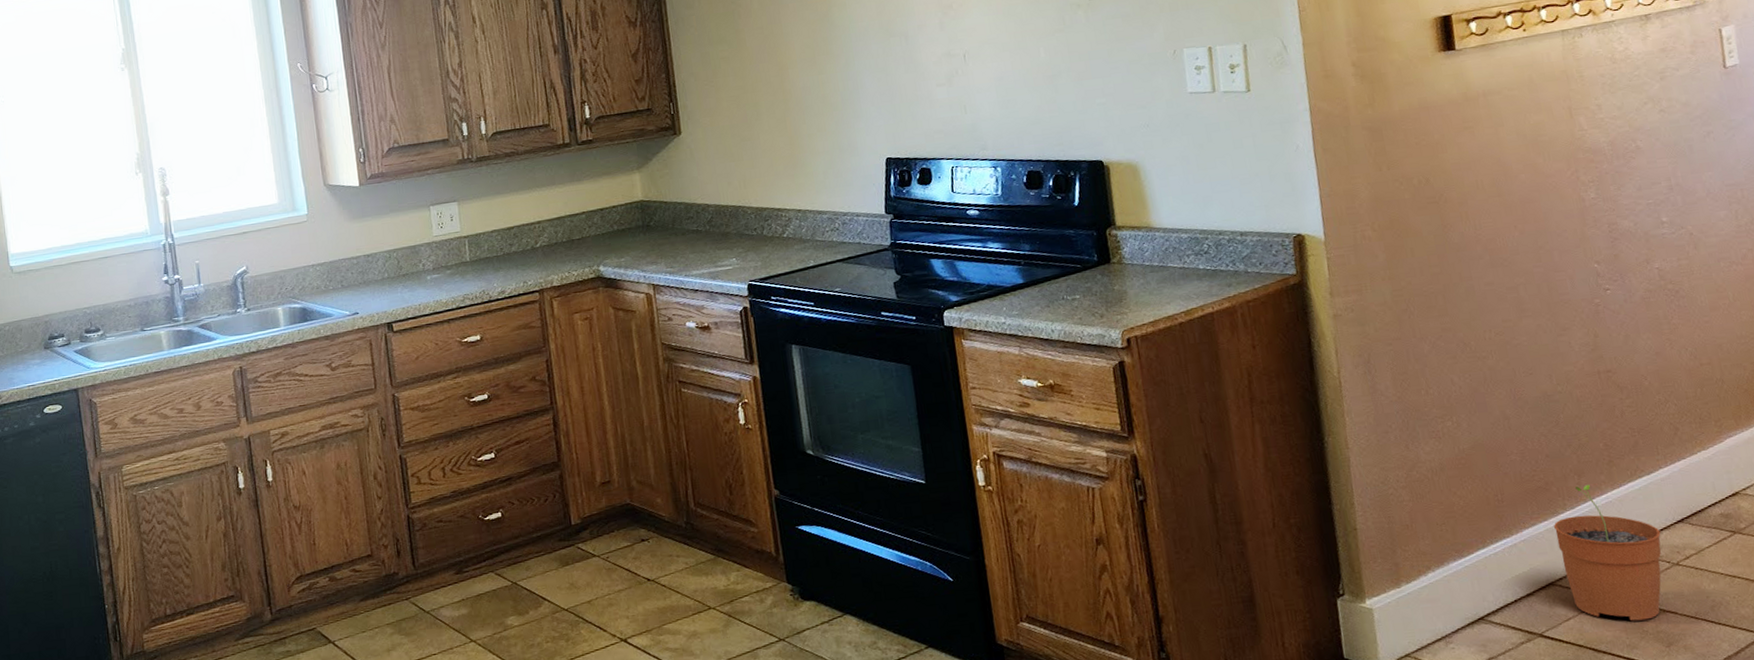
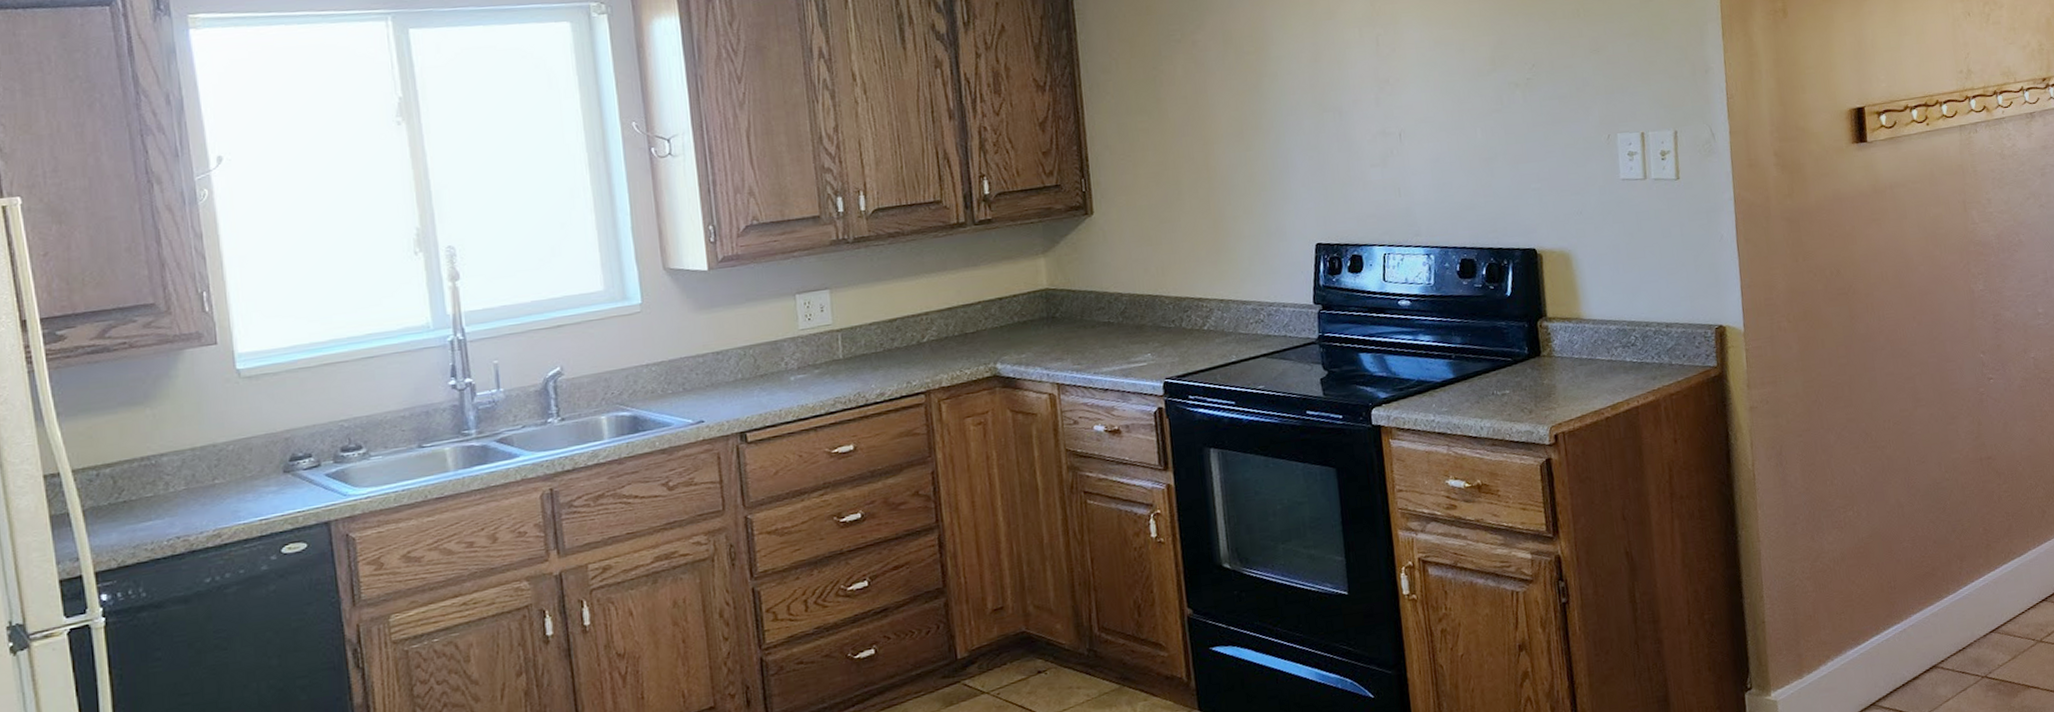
plant pot: present [1554,484,1662,621] -> none [1938,568,2028,699]

